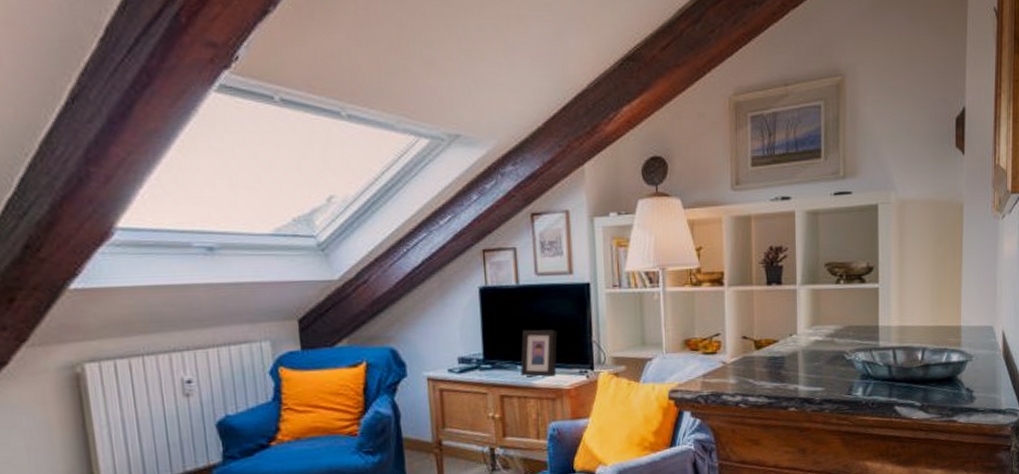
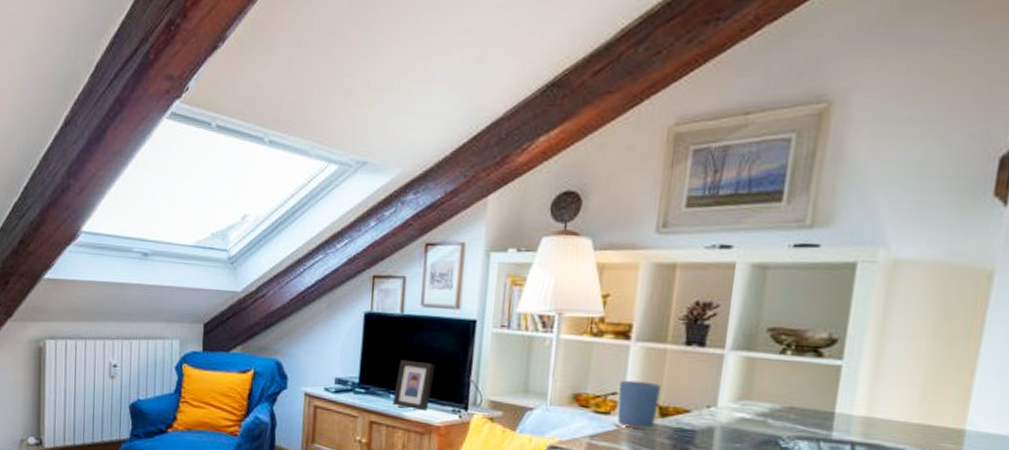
mug: none [720,320,753,363] -> present [617,380,661,430]

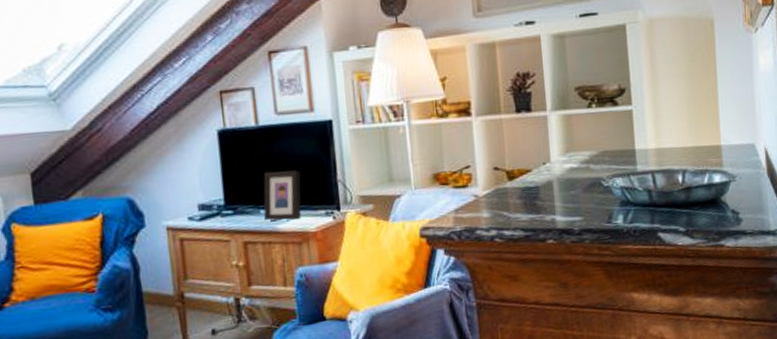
mug: present [617,380,661,430] -> none [469,150,506,196]

